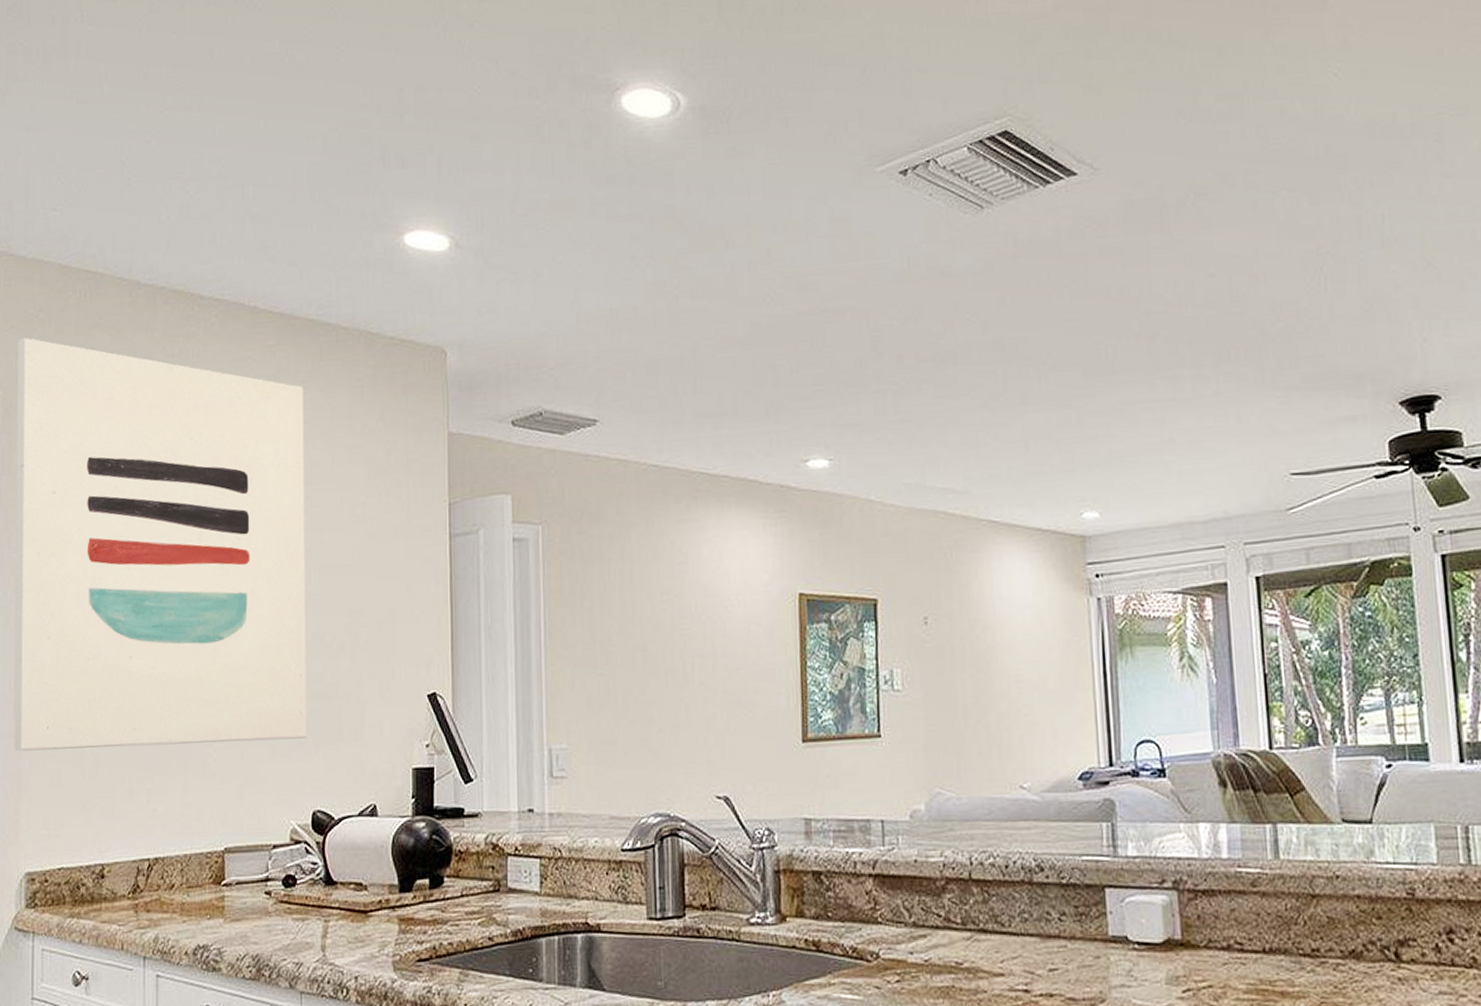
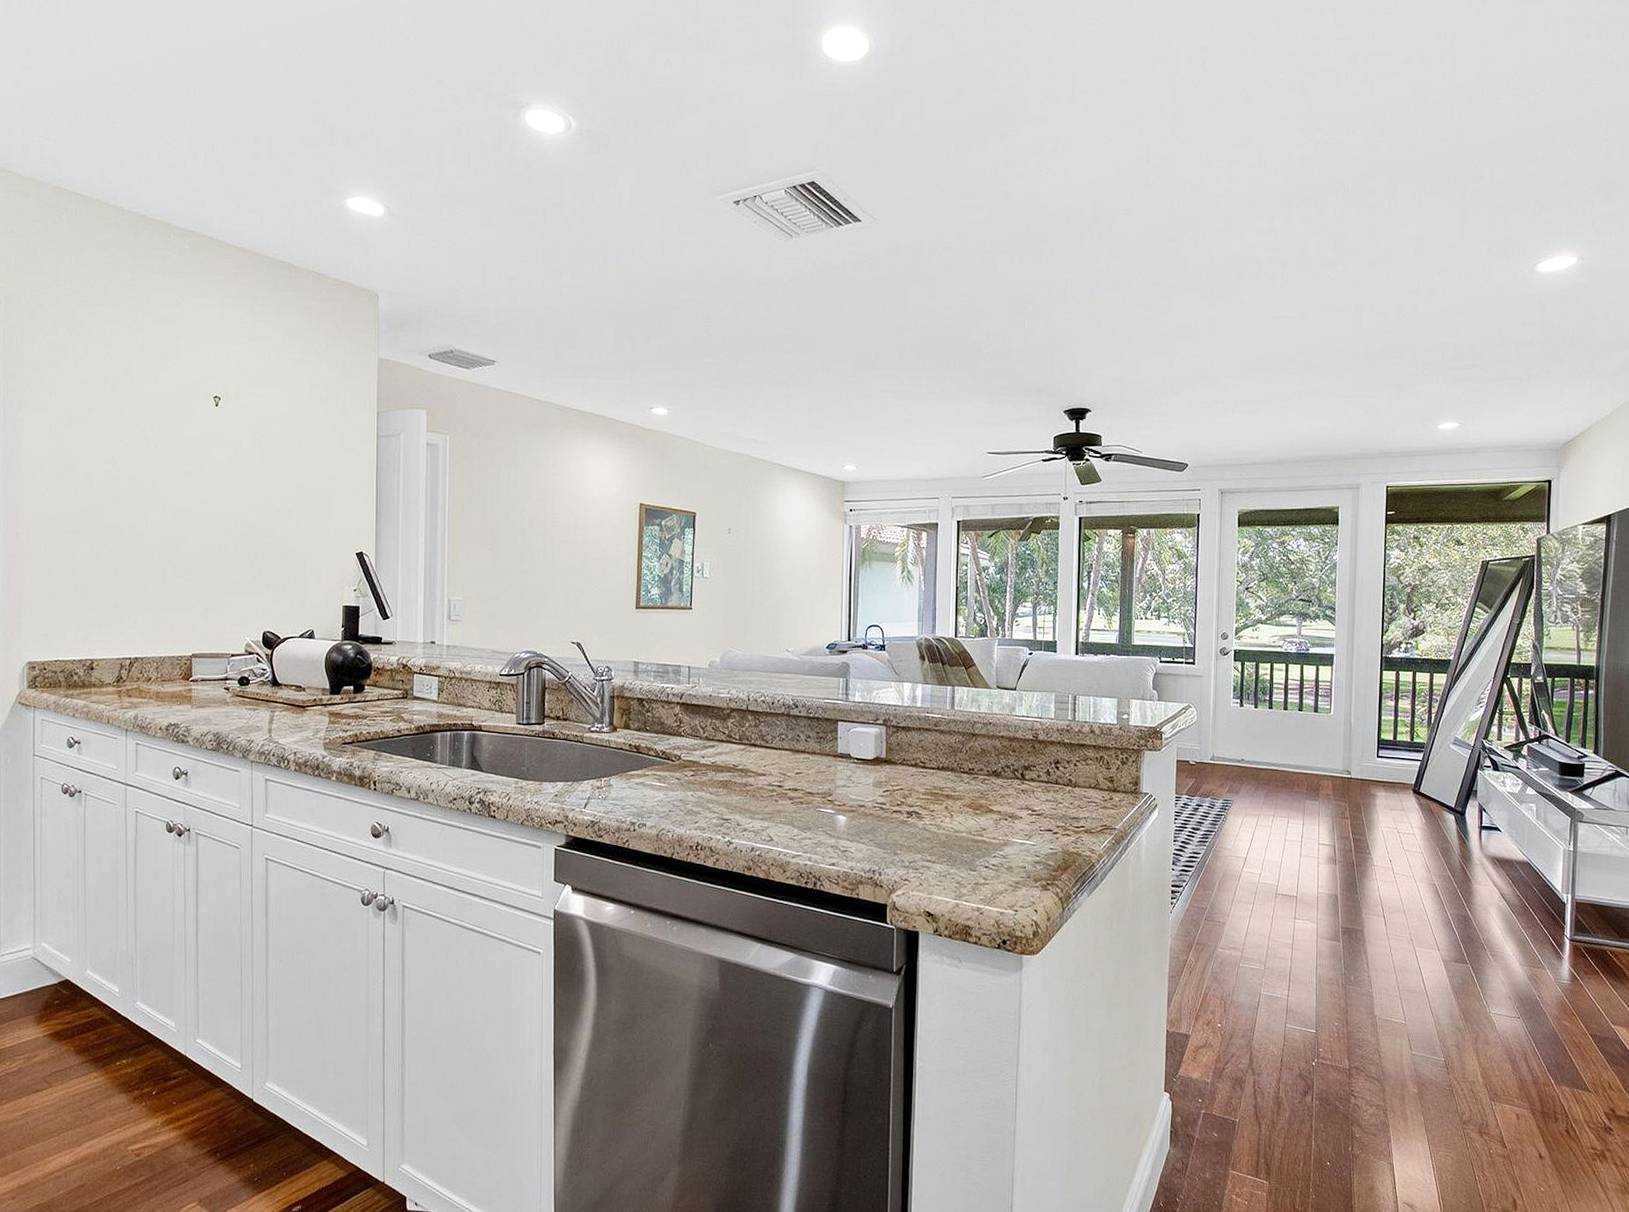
wall art: present [14,337,307,752] -> none [16,241,262,577]

